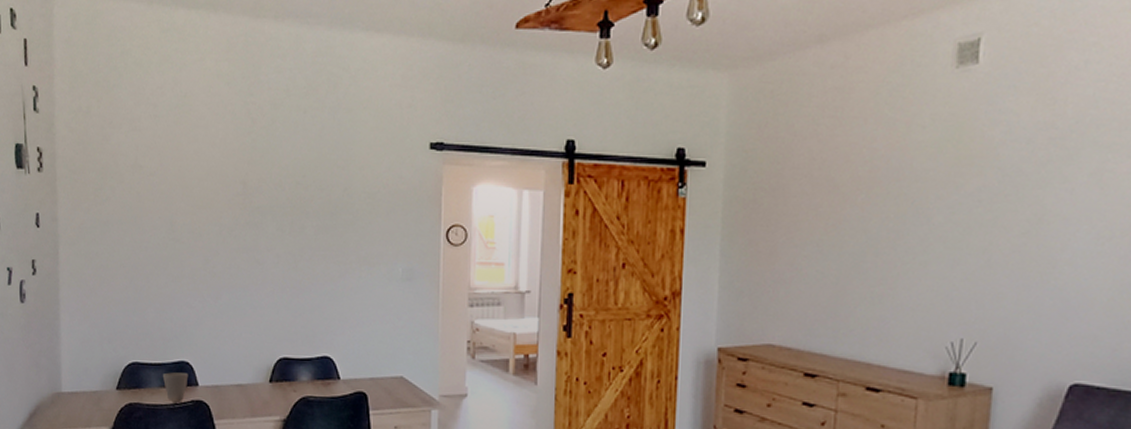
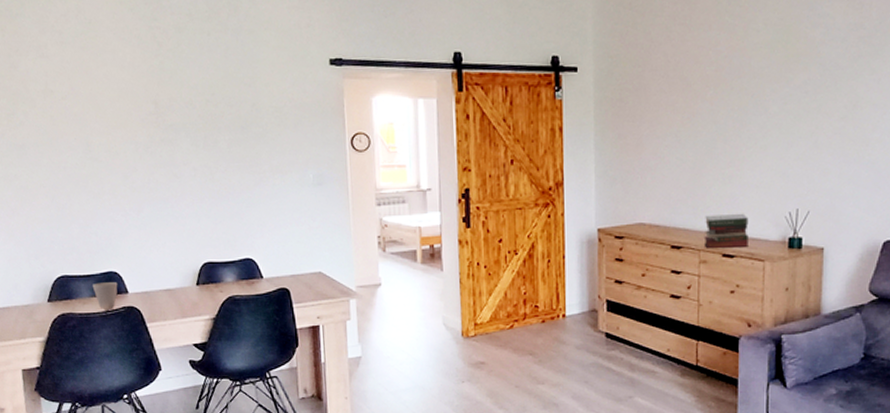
books: none [844,339,901,381] -> present [704,213,749,249]

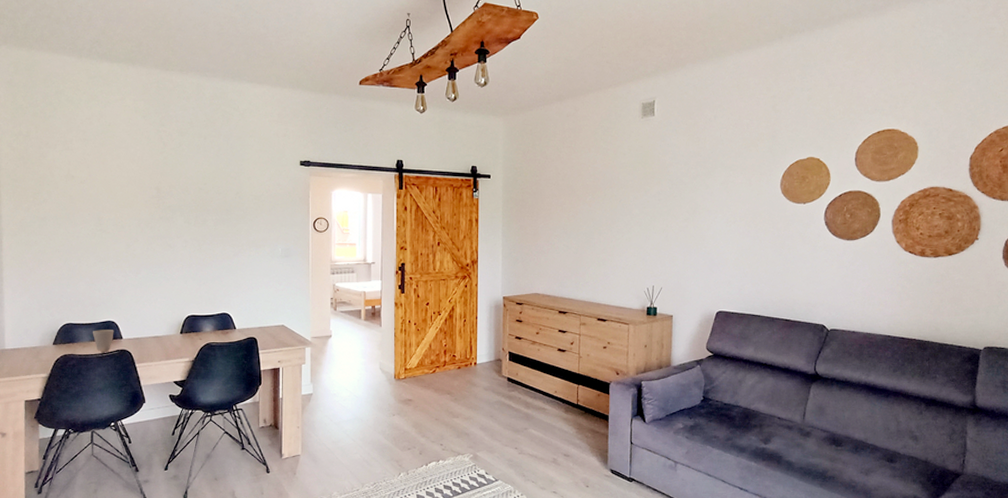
books: present [704,213,749,249] -> none [583,288,617,314]

